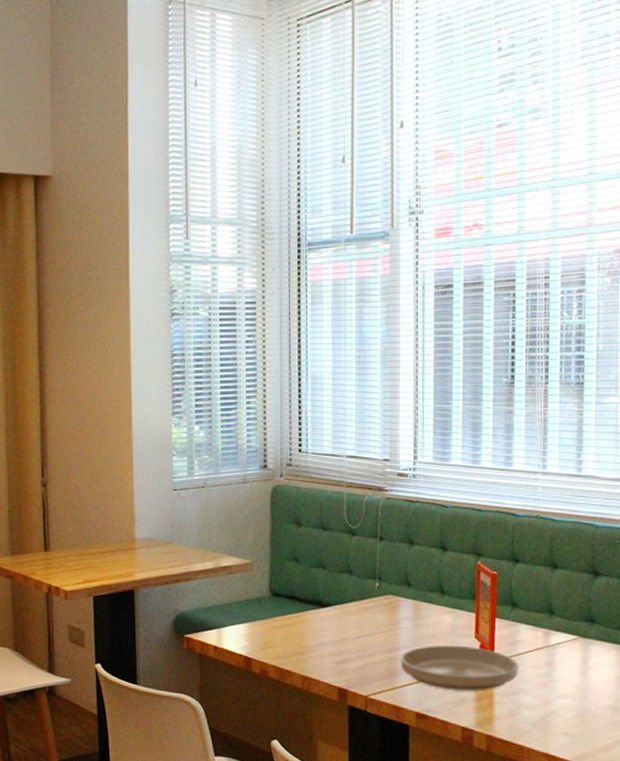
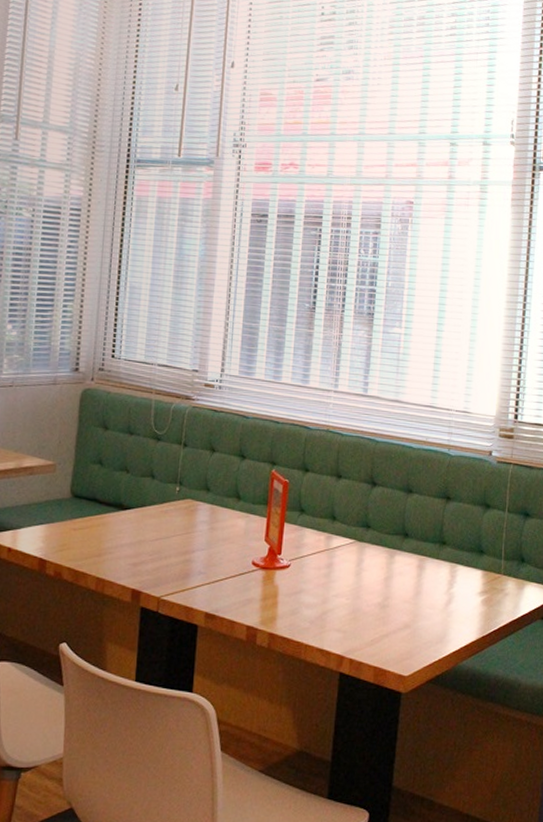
saucer: present [400,645,519,690] -> none [194,547,302,591]

